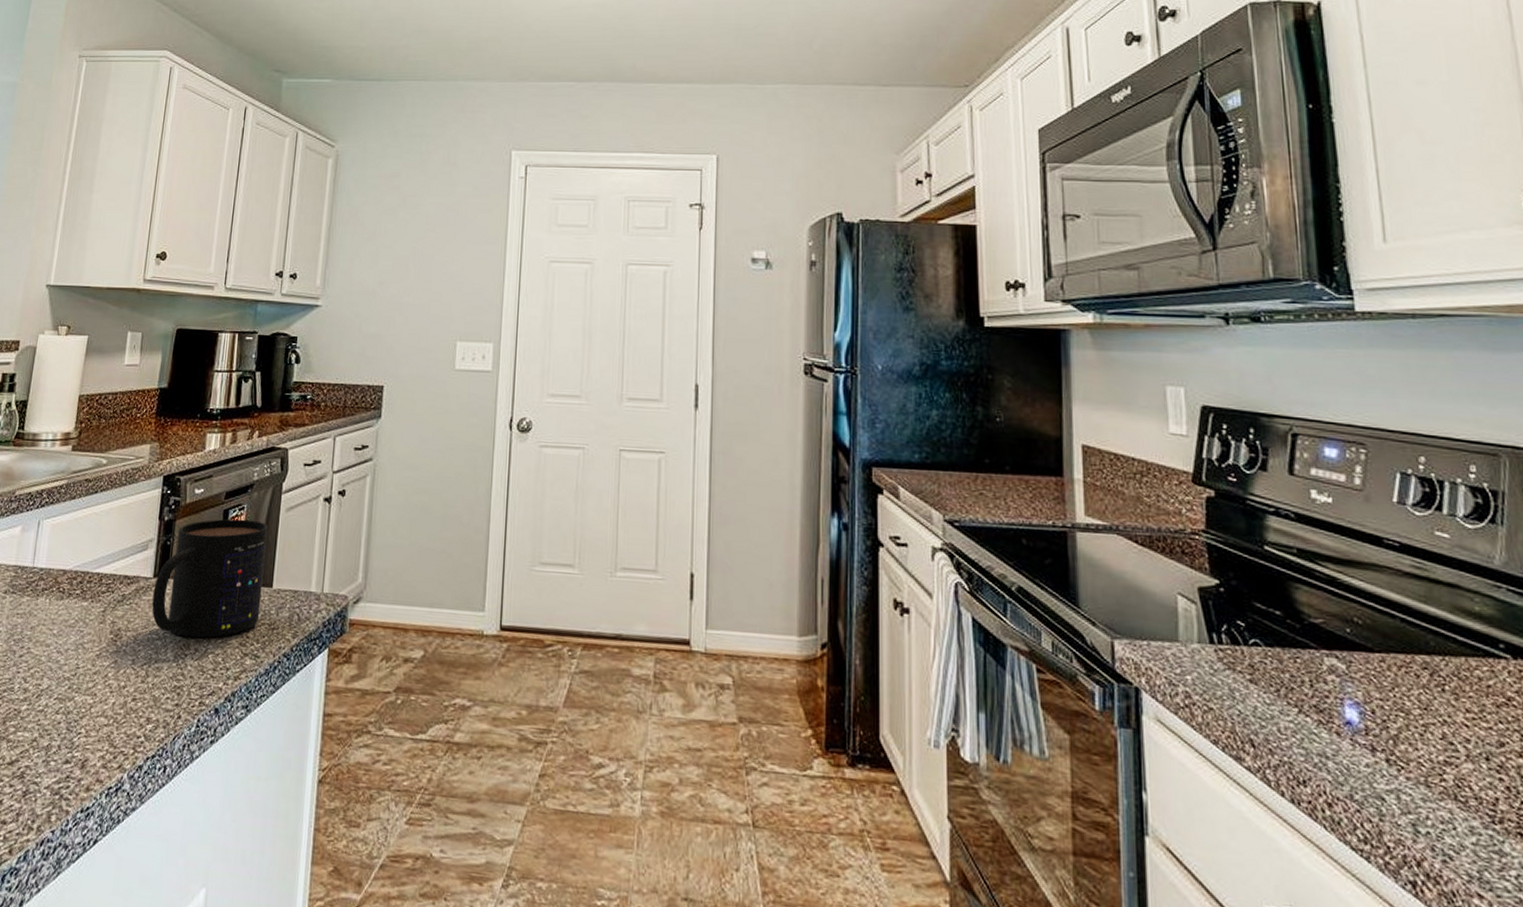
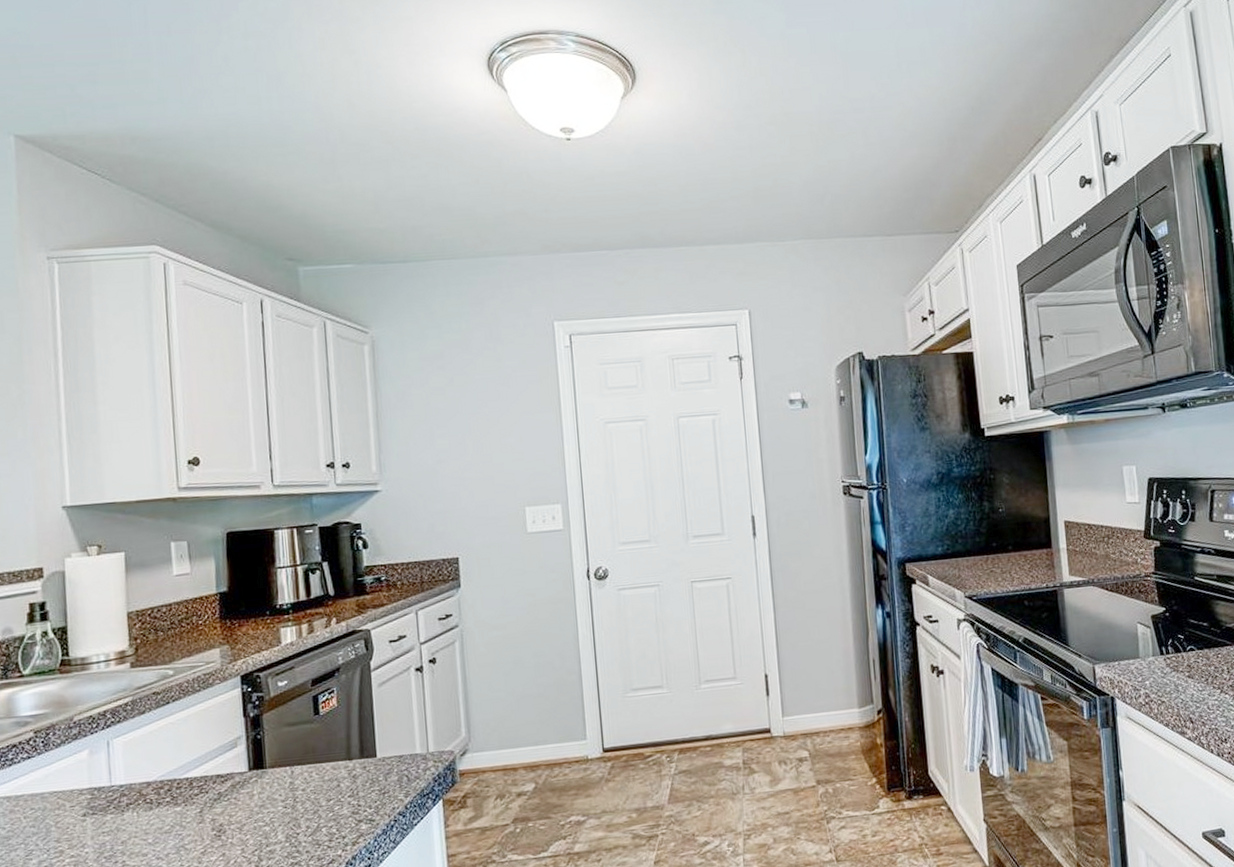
mug: present [152,518,269,638] -> none [251,700,368,818]

